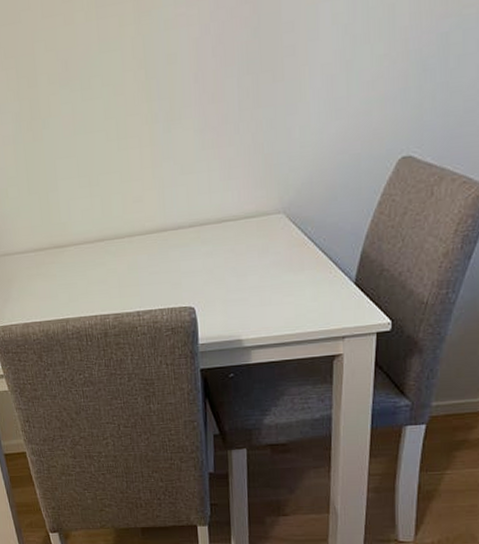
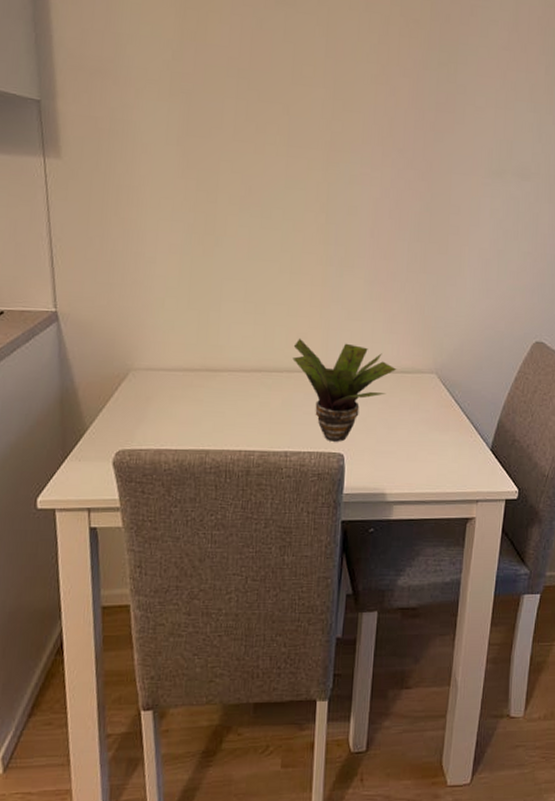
potted plant: none [131,198,240,297] -> present [292,338,397,442]

